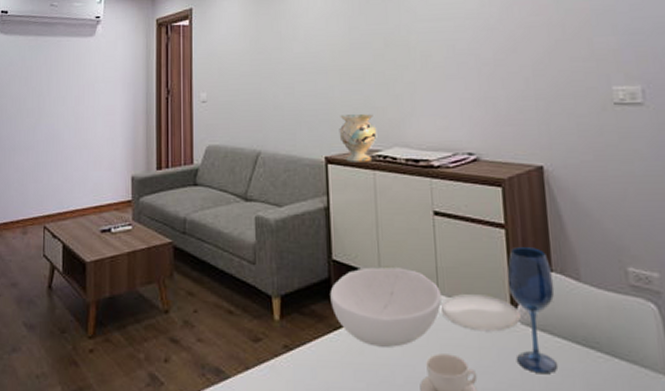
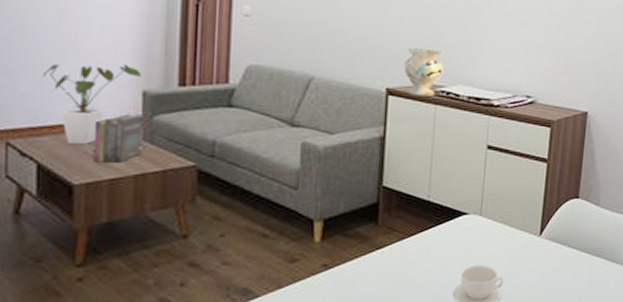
house plant: none [66,154,131,225] -> present [42,64,142,144]
books: none [99,196,133,241] -> present [93,113,144,163]
bowl: present [330,267,442,347] -> none [376,193,483,262]
plate: present [440,294,521,332] -> none [480,217,548,246]
wineglass: present [507,246,557,373] -> none [539,177,579,276]

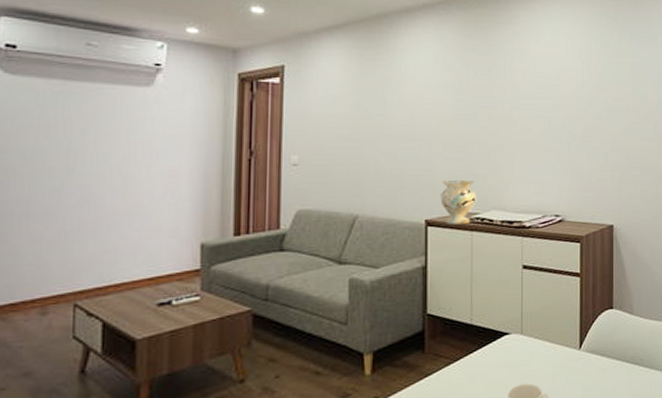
house plant: present [42,64,142,144] -> none [108,220,200,300]
books: present [93,113,144,163] -> none [155,265,202,316]

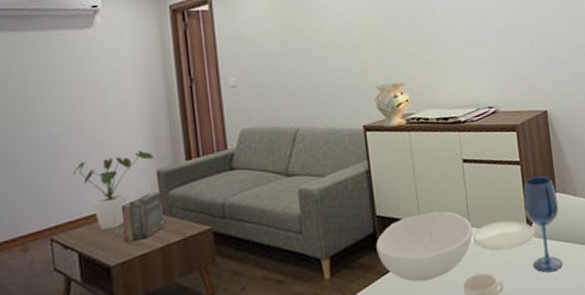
house plant: none [108,220,200,300] -> present [72,150,154,230]
books: none [155,265,202,316] -> present [120,191,164,243]
bowl: none [423,316,524,387] -> present [376,211,473,282]
plate: none [523,332,586,362] -> present [472,220,535,251]
wineglass: none [579,290,614,389] -> present [523,176,562,273]

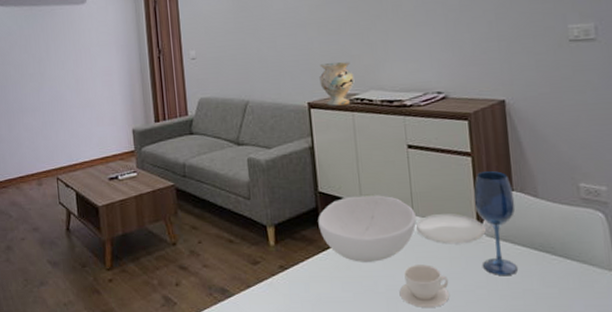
house plant: present [72,150,154,230] -> none [72,110,131,175]
books: present [120,191,164,243] -> none [106,147,137,188]

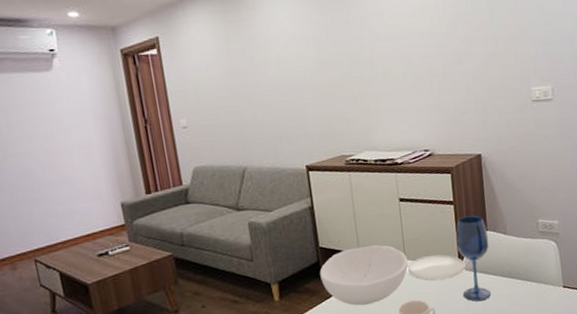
decorative vase: present [319,62,354,106] -> none [316,125,349,168]

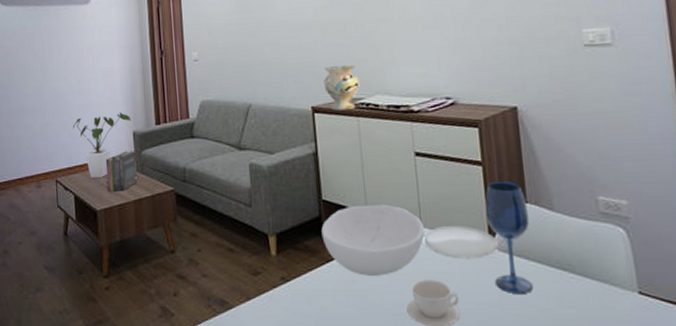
house plant: none [47,184,118,253] -> present [72,112,131,178]
books: none [92,221,130,264] -> present [105,150,137,192]
decorative vase: none [316,125,349,168] -> present [323,65,359,111]

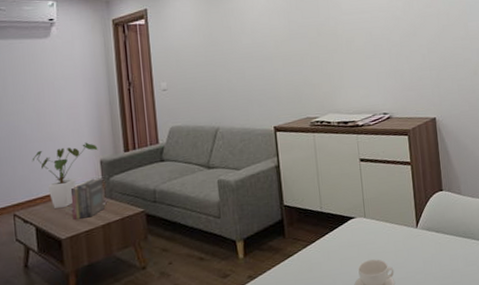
bowl: present [321,204,425,276] -> none [283,203,368,264]
decorative vase: present [323,65,359,111] -> none [284,90,315,129]
plate: present [423,226,498,259] -> none [367,213,423,240]
wineglass: present [485,180,533,293] -> none [413,175,447,261]

